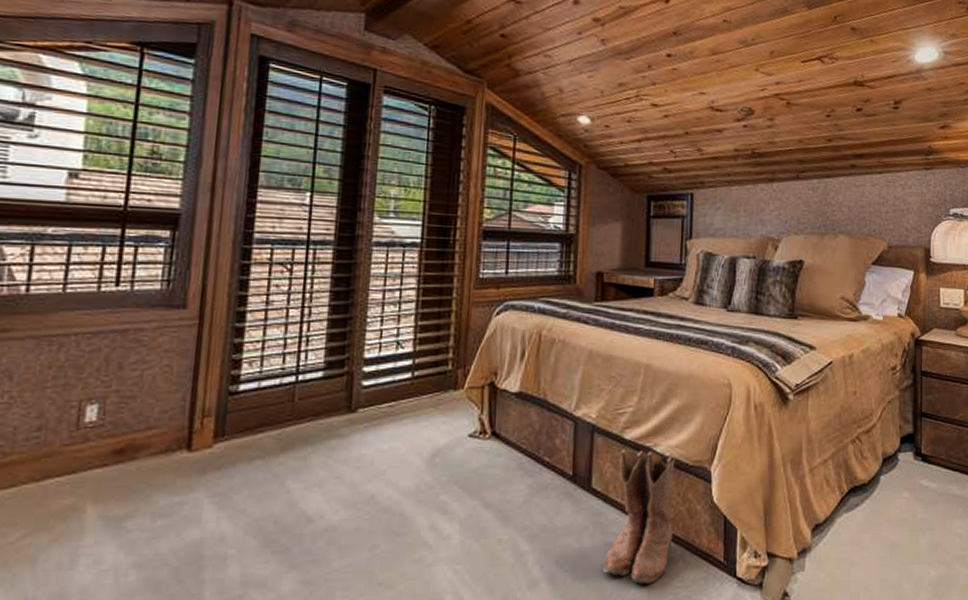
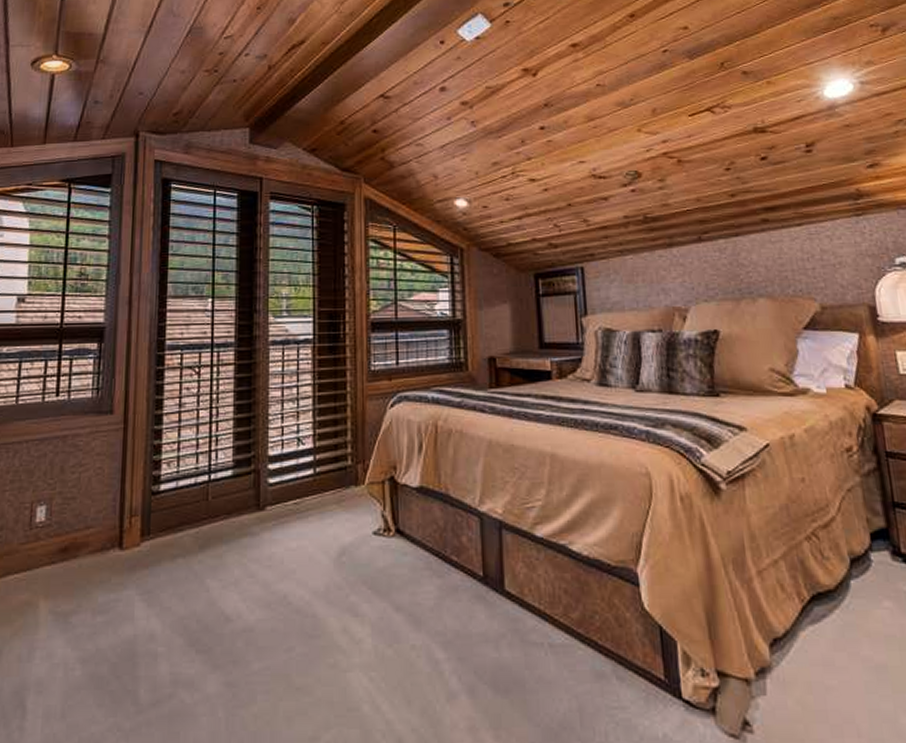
boots: present [601,449,677,585] -> none [524,547,602,703]

